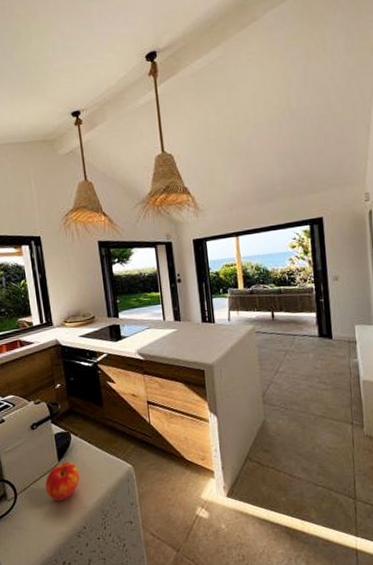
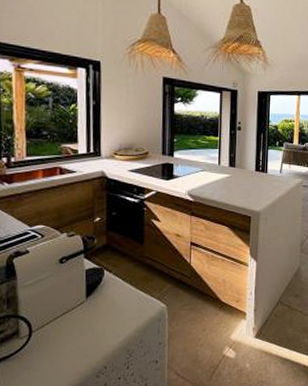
apple: present [45,462,80,502] -> none [66,299,109,340]

